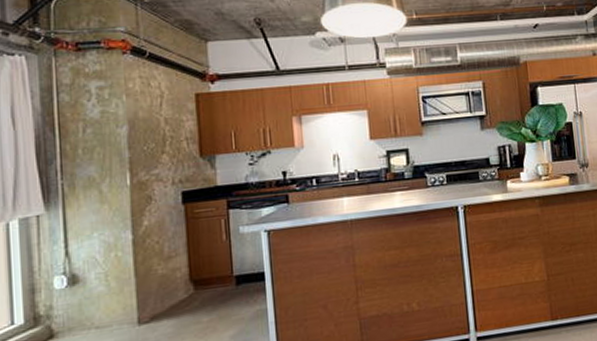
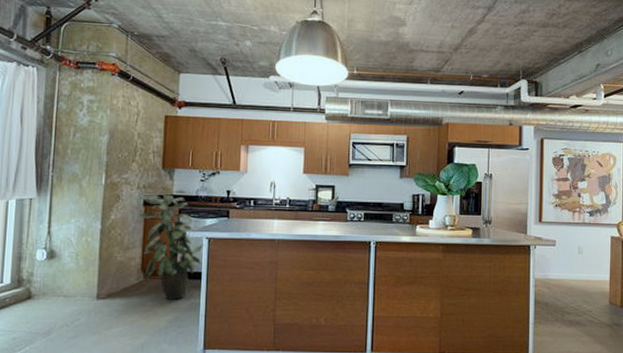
indoor plant: none [173,178,264,311] -> present [137,190,205,300]

